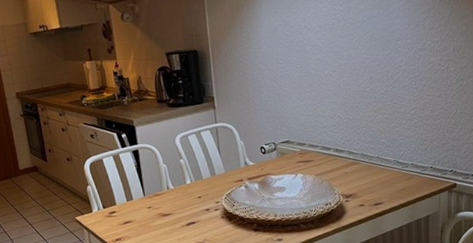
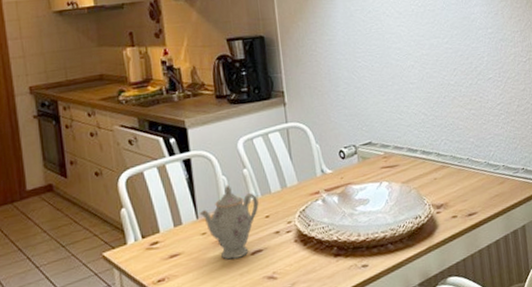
teapot: none [146,171,193,228] -> present [199,184,259,260]

